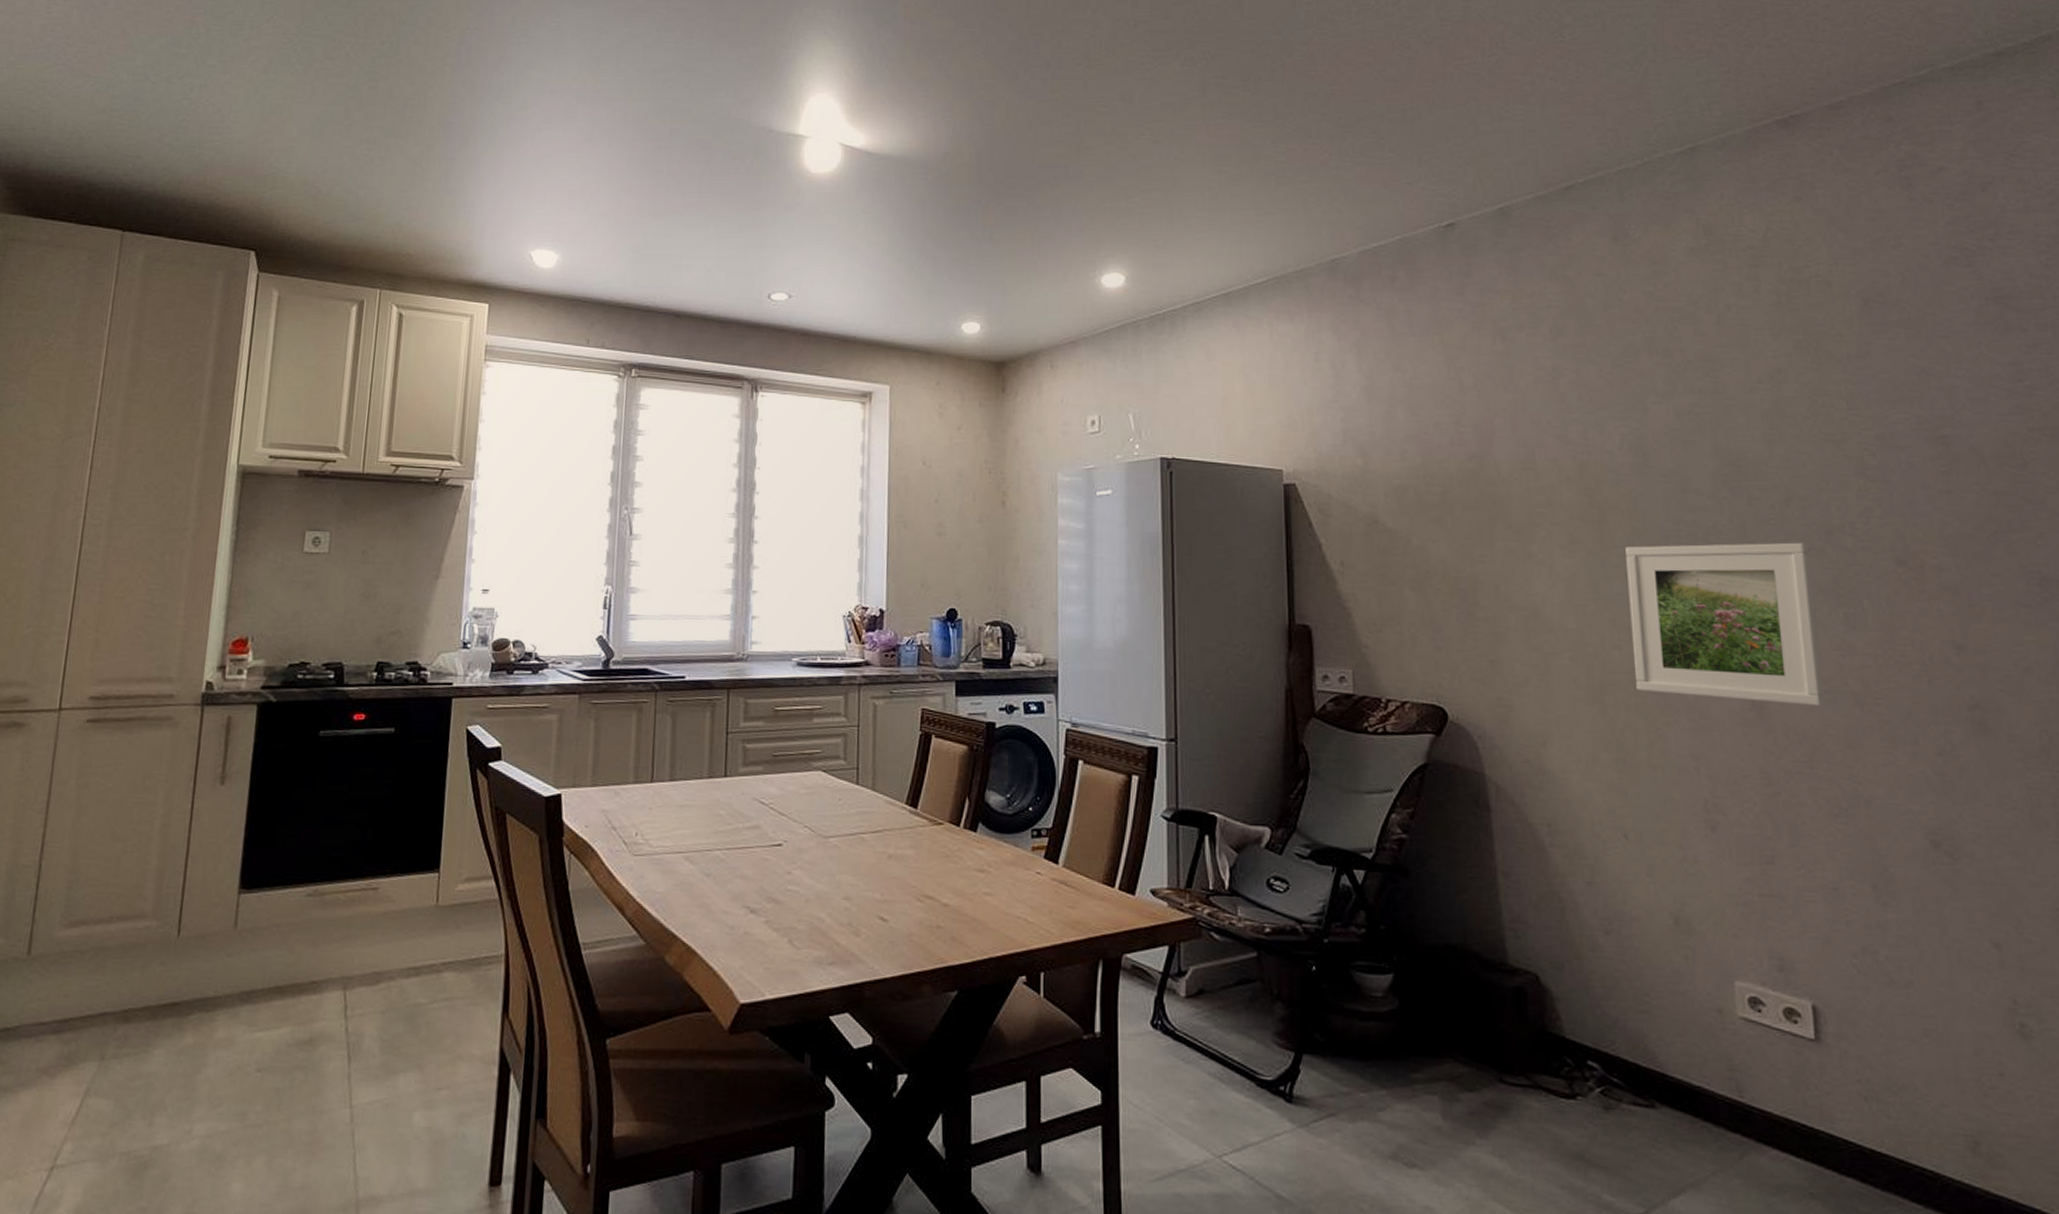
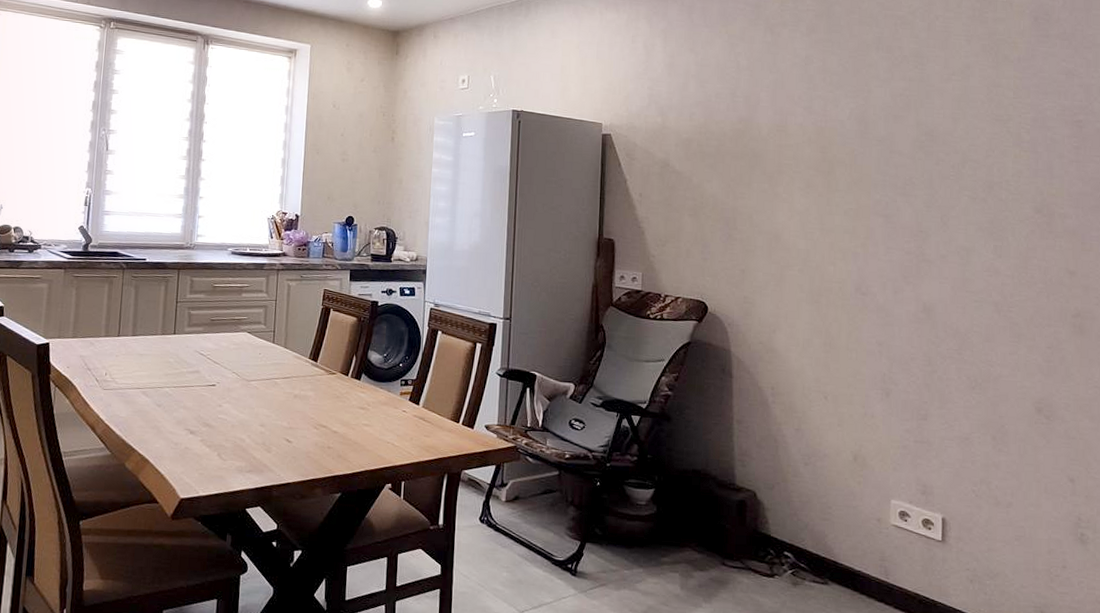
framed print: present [1625,542,1825,706] -> none [843,191,975,311]

